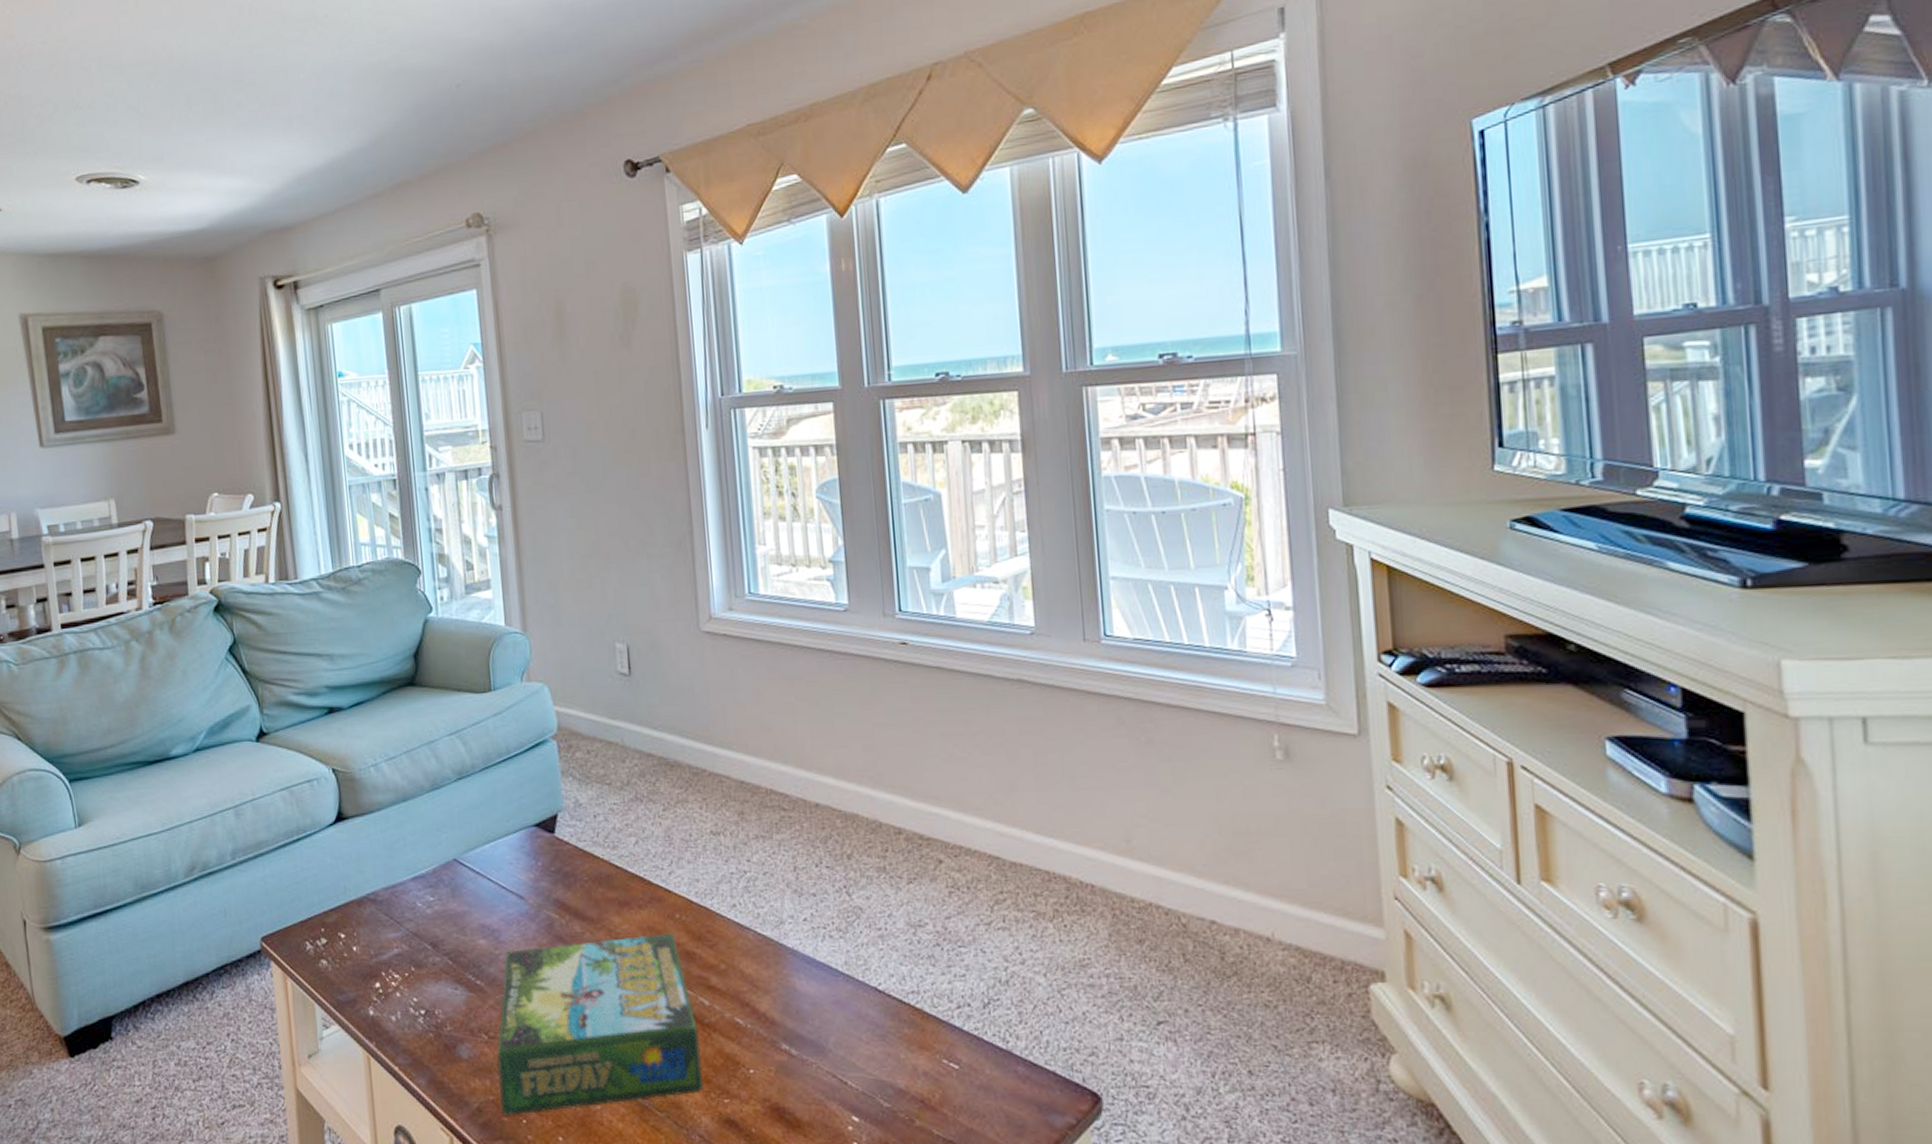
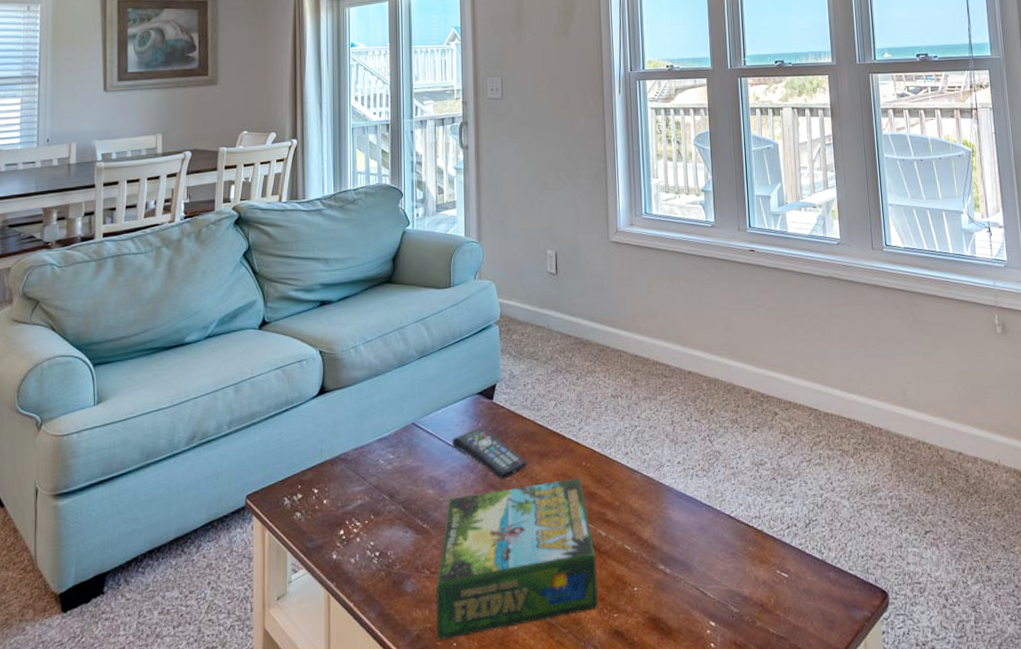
remote control: none [505,867,604,931] -> present [451,427,528,479]

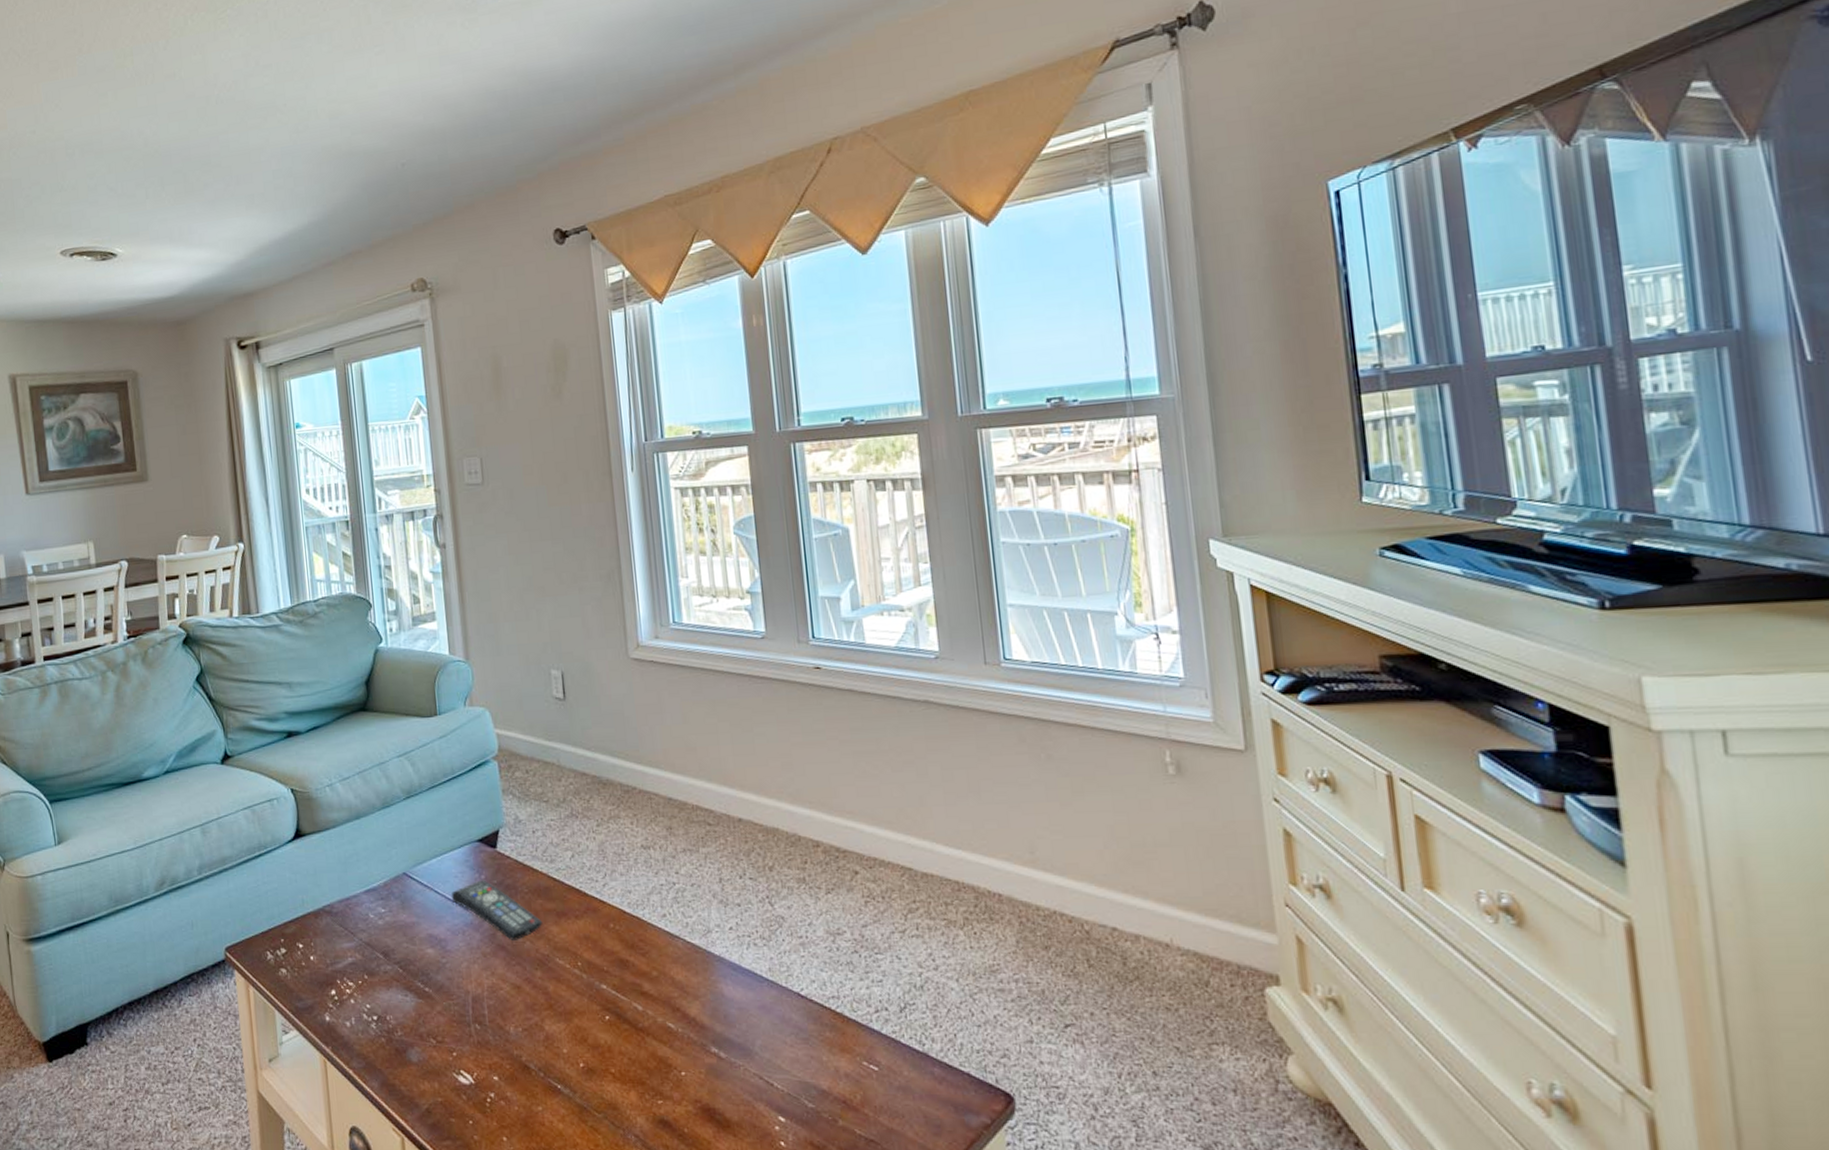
board game: present [435,477,599,641] -> none [444,941,639,1117]

